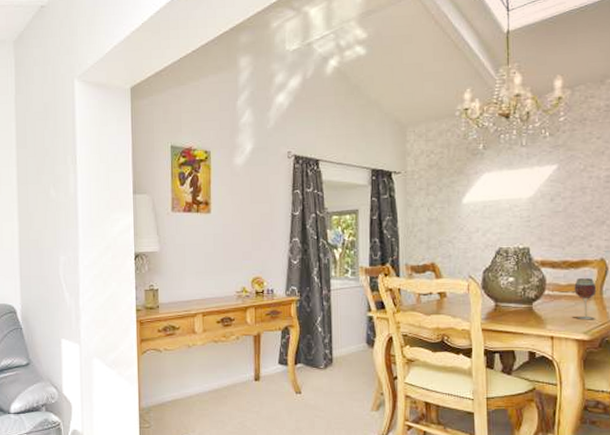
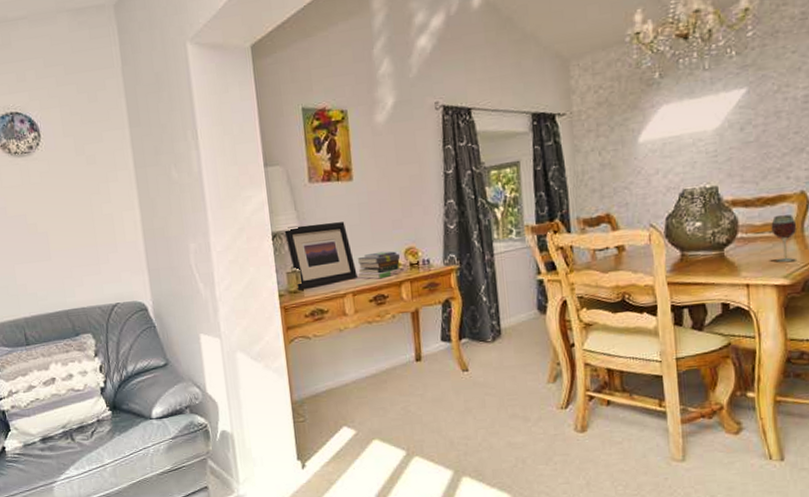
picture frame: none [146,248,208,306] -> present [284,222,357,289]
books: none [209,278,248,303] -> present [358,251,401,279]

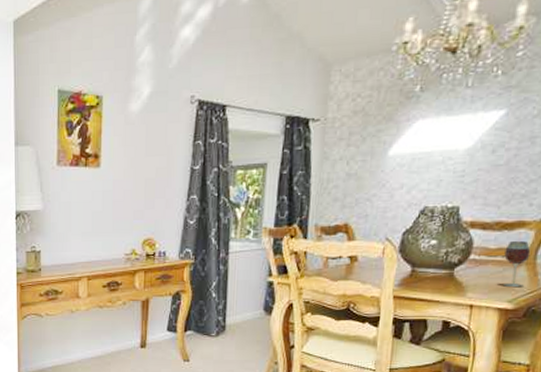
picture frame: present [284,222,357,289] -> none [28,207,94,269]
books: present [358,251,401,279] -> none [95,240,138,266]

